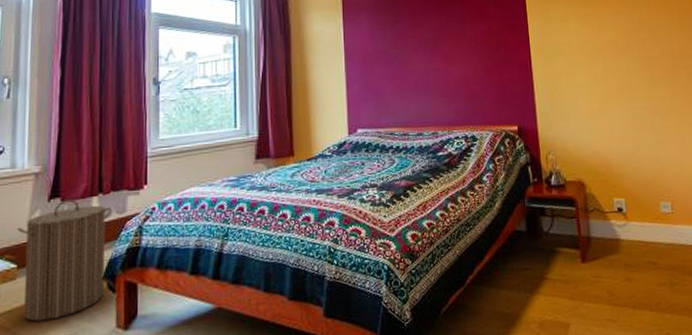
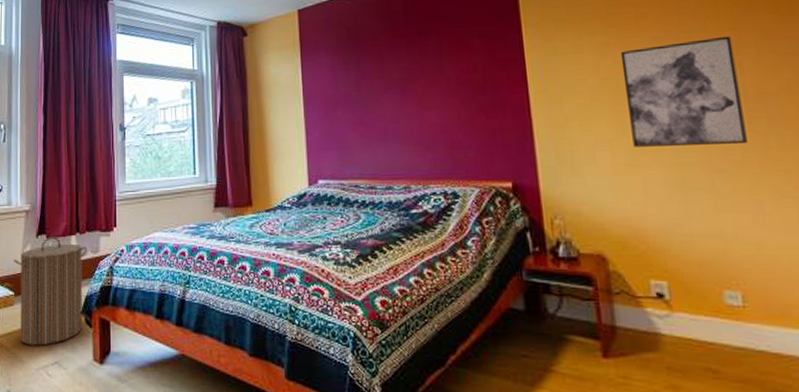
wall art: none [594,13,674,96] -> present [620,35,747,147]

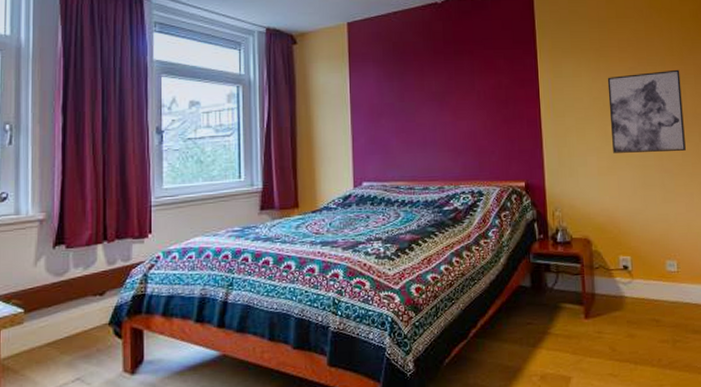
laundry hamper: present [14,237,87,346] -> none [23,246,116,365]

